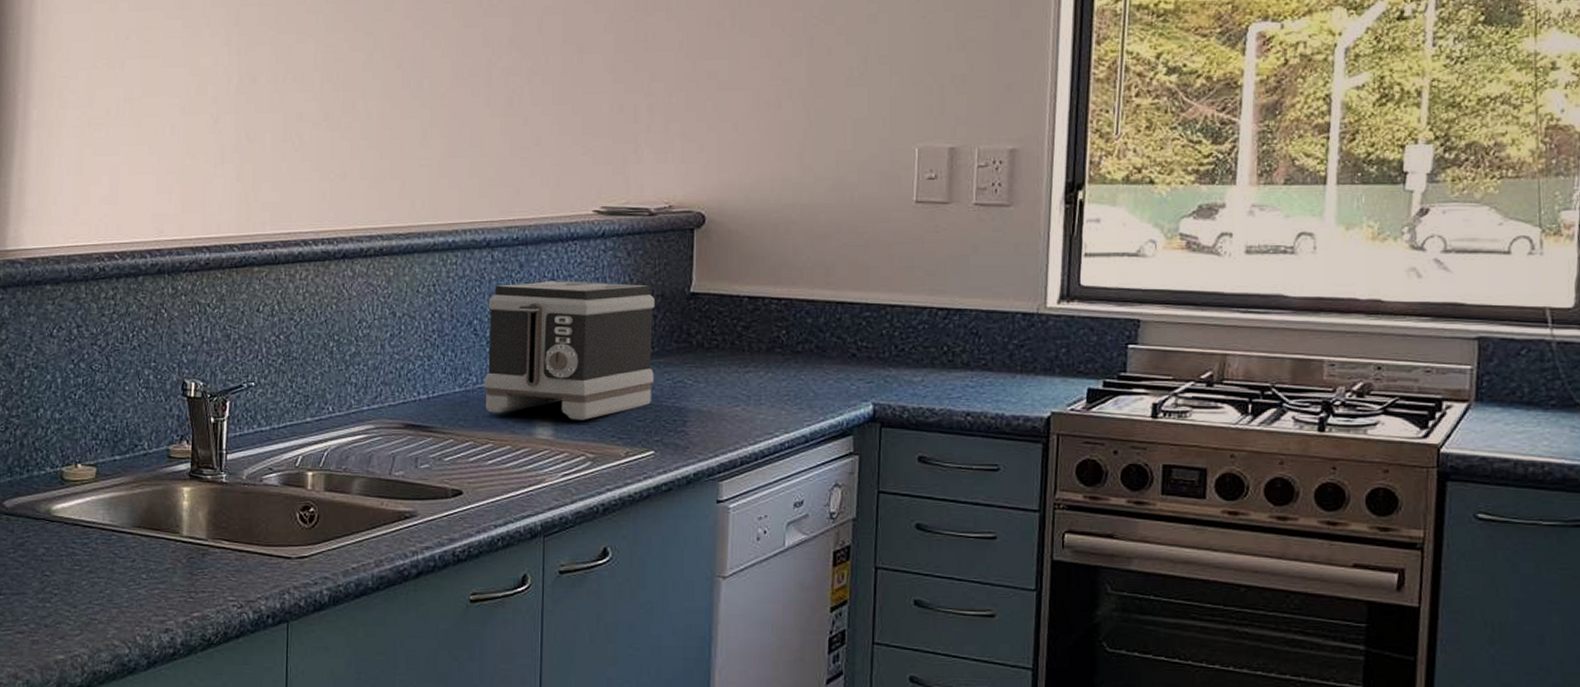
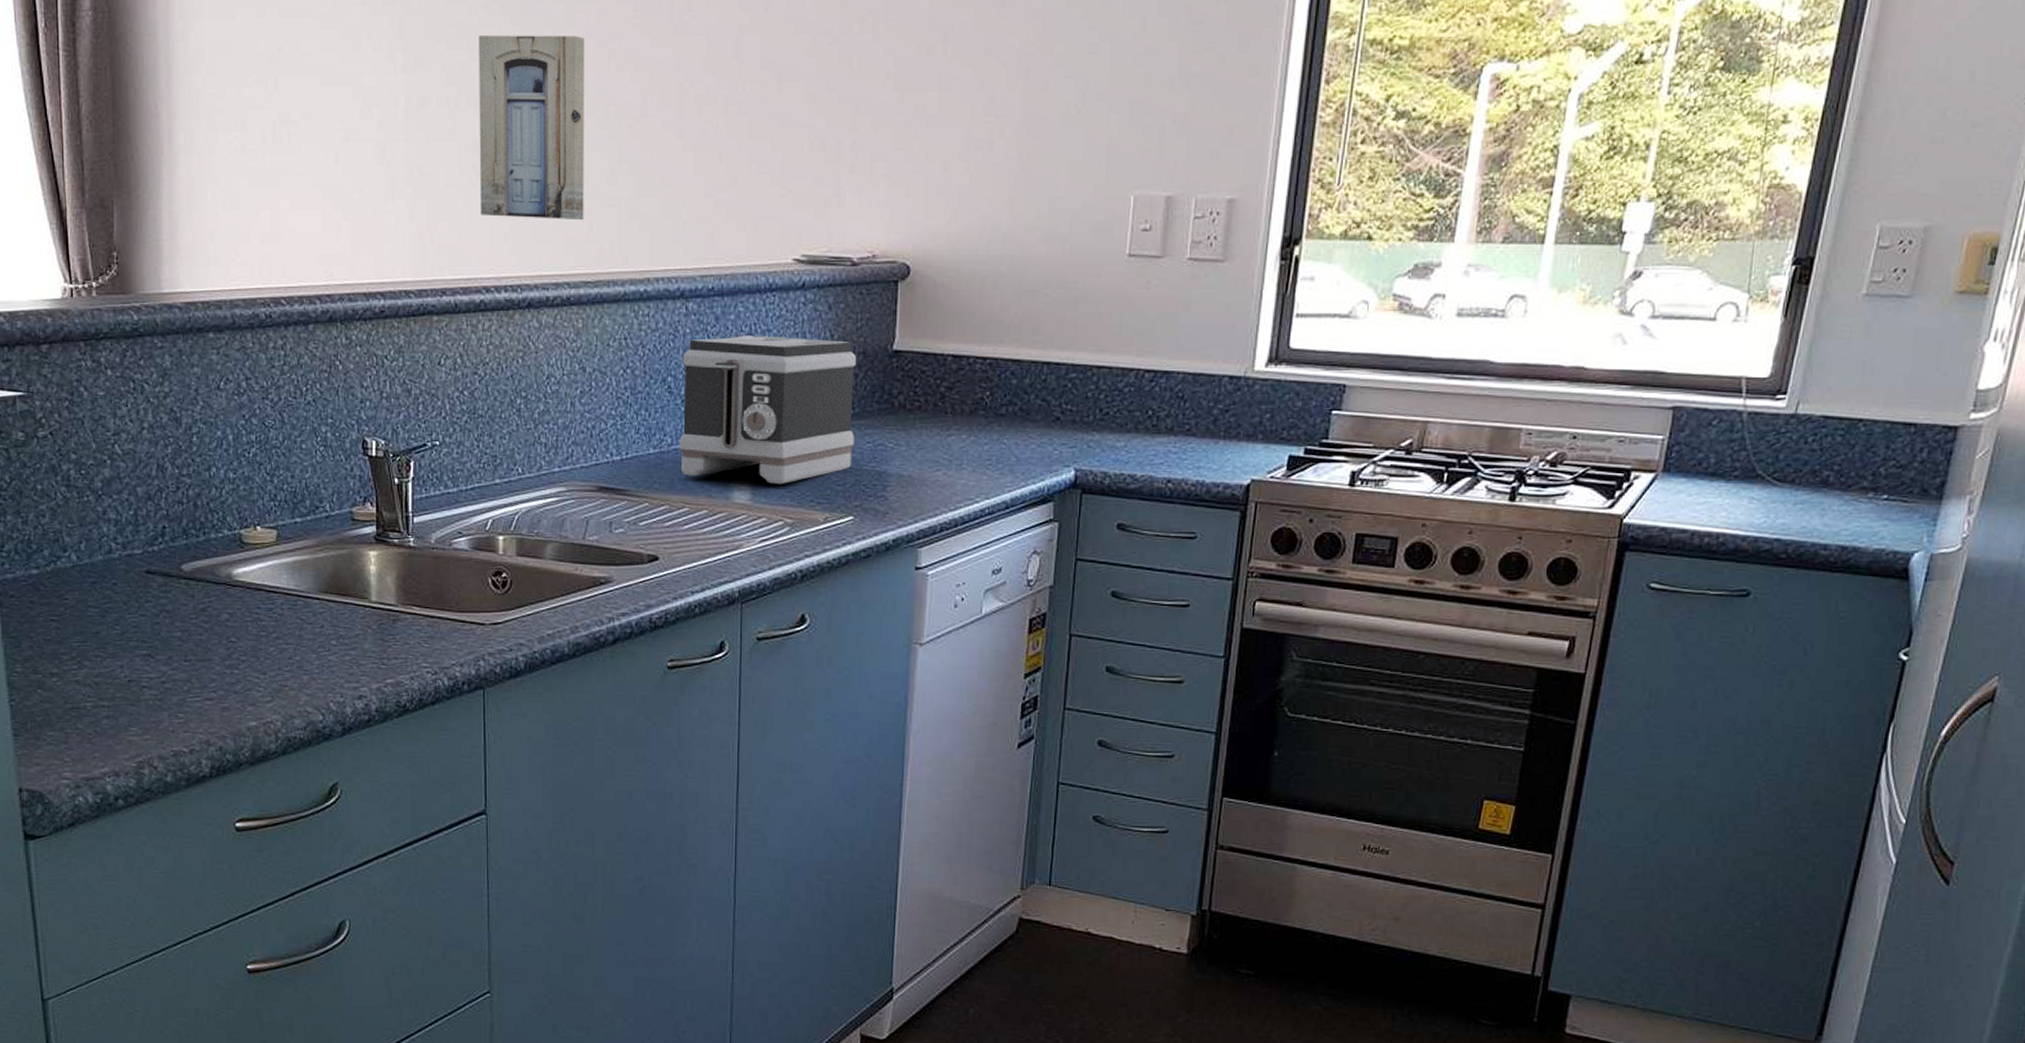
wall art: none [302,19,402,180] -> present [478,35,585,221]

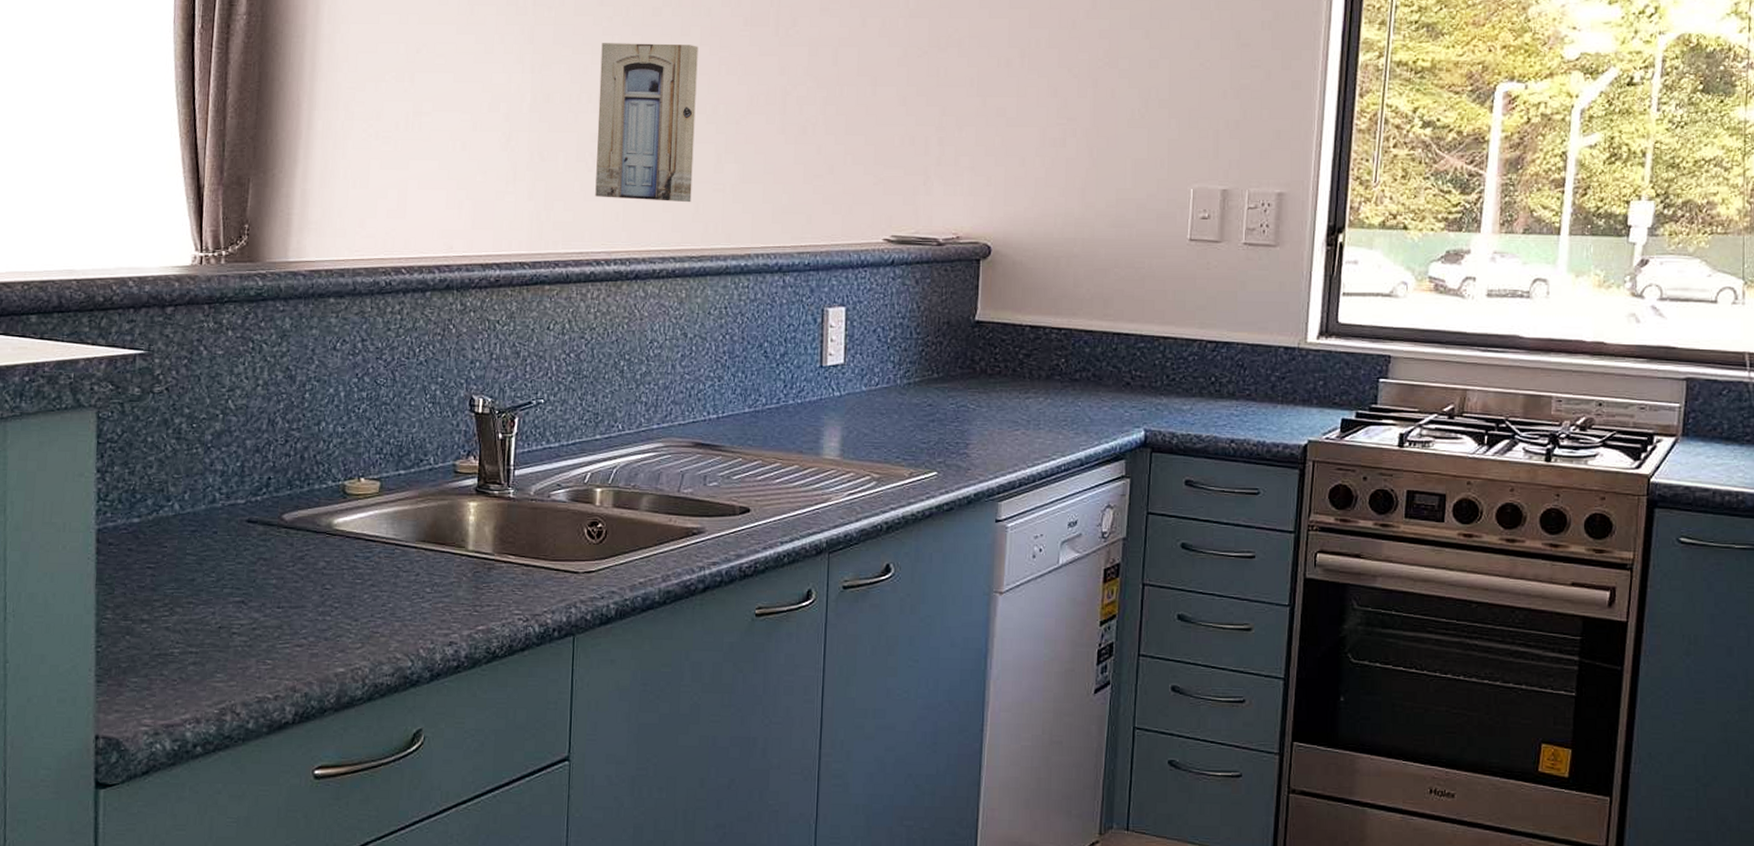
toaster: present [679,336,857,484] -> none [773,306,942,441]

